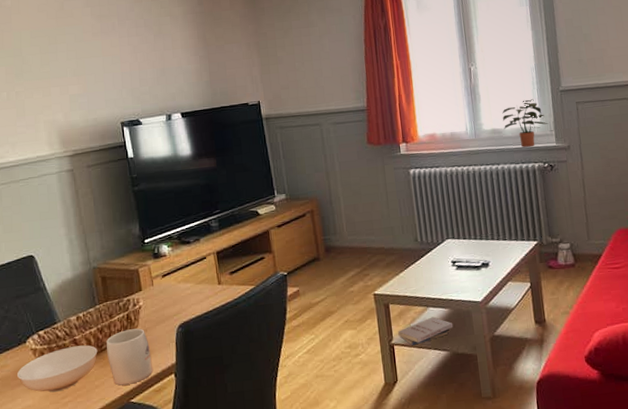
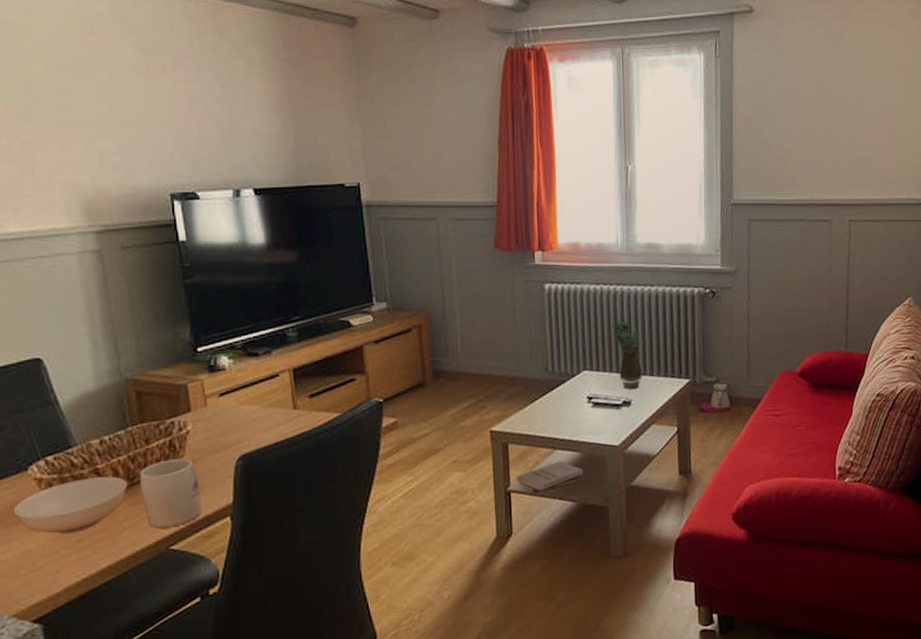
vase: none [467,194,497,253] -> present [612,319,642,389]
potted plant: present [502,99,549,148] -> none [661,211,715,269]

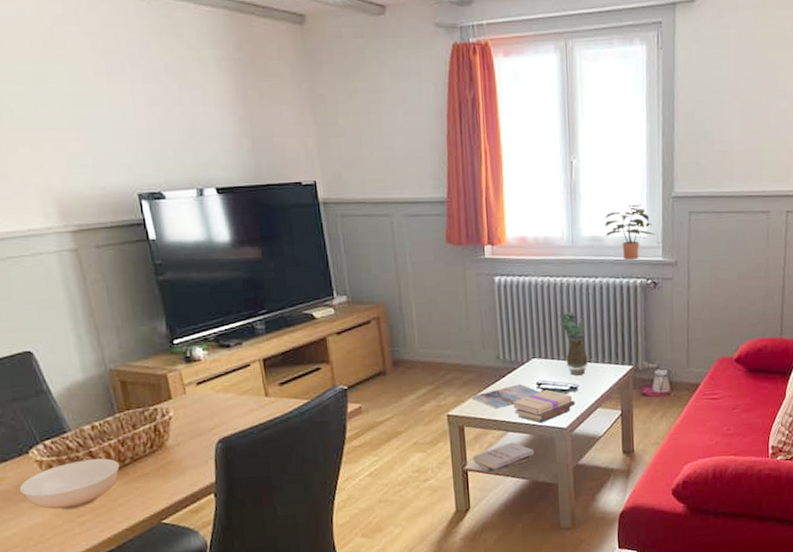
mug: present [140,458,203,529] -> none [130,442,189,505]
magazine: none [517,398,592,425] -> present [471,384,541,409]
books: none [561,404,629,440] -> present [513,389,576,423]
potted plant: none [661,211,715,269] -> present [605,204,656,261]

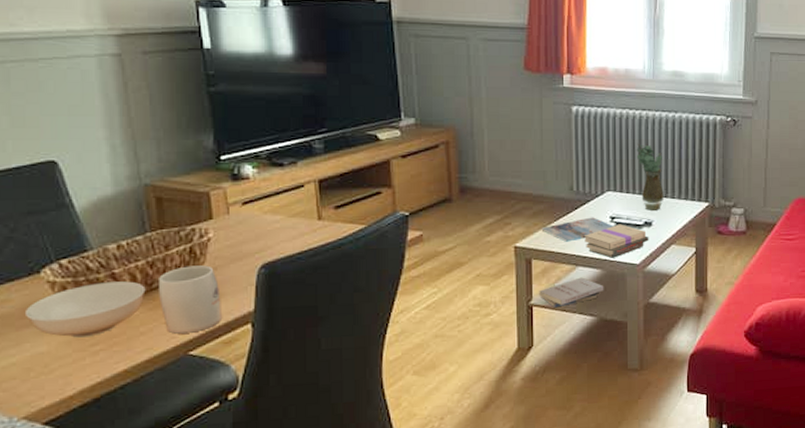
mug: none [130,442,189,505] -> present [159,265,223,334]
potted plant: present [605,204,656,261] -> none [687,42,738,97]

